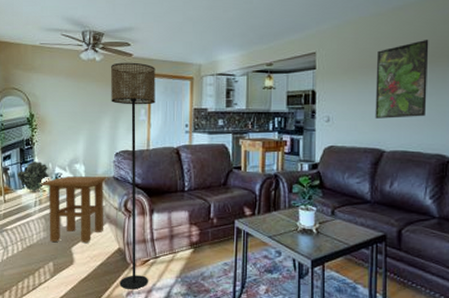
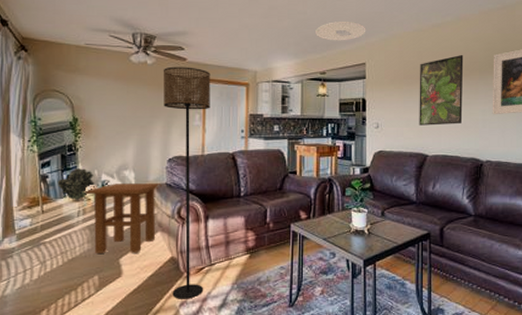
ceiling light: none [262,9,317,30] -> present [316,22,366,41]

